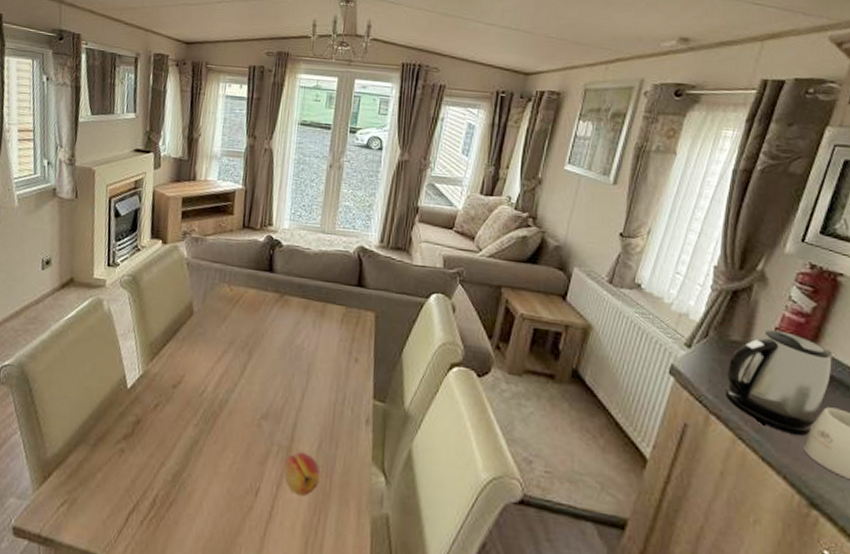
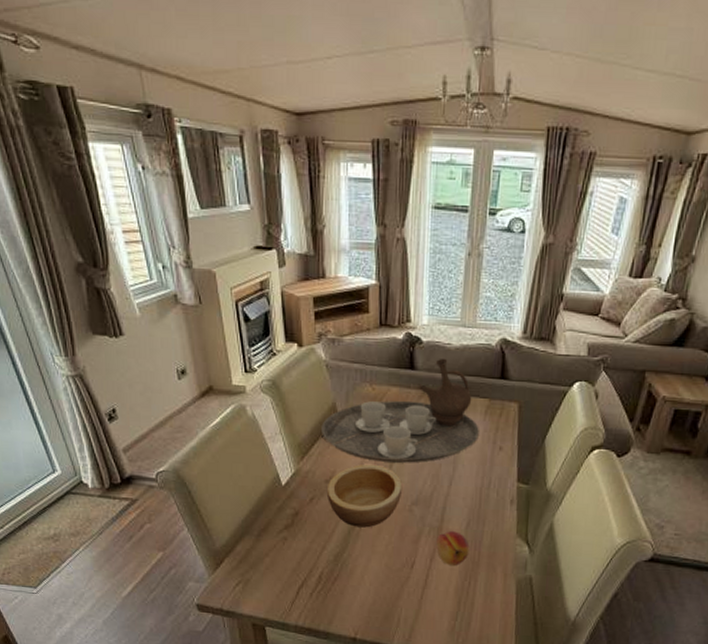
bowl: none [172,369,253,443] -> present [326,464,403,528]
tea set: none [175,262,335,371] -> present [322,358,479,463]

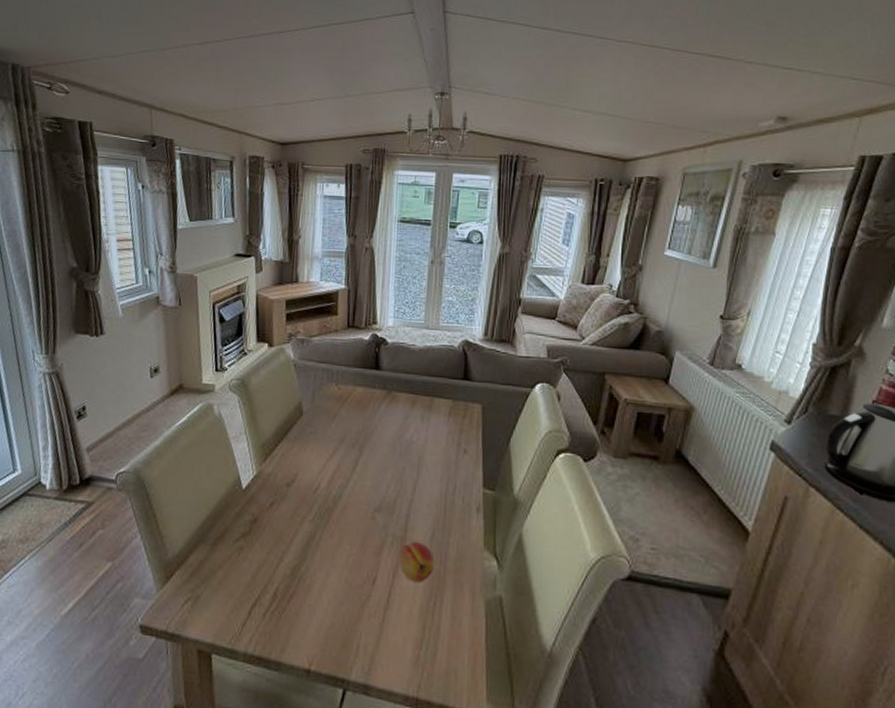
tea set: present [322,358,479,463] -> none [286,358,443,466]
bowl: present [326,464,403,528] -> none [287,467,366,537]

